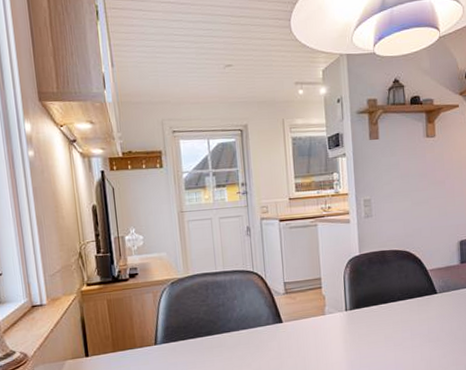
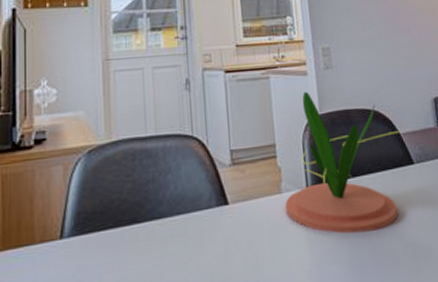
plant: none [328,236,427,345] -> present [285,91,400,234]

